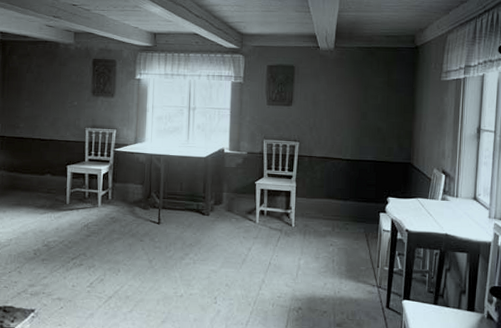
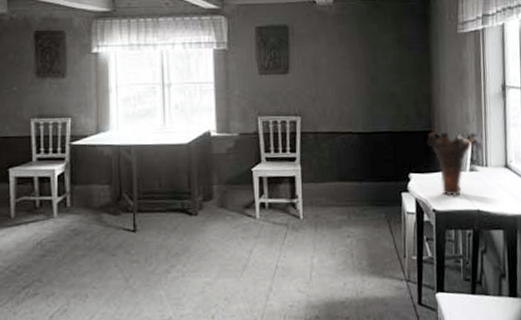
vase: none [405,164,451,221] -> present [426,132,478,197]

